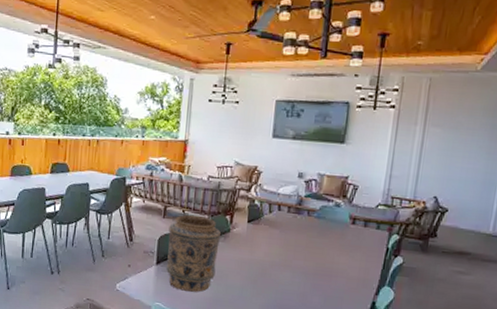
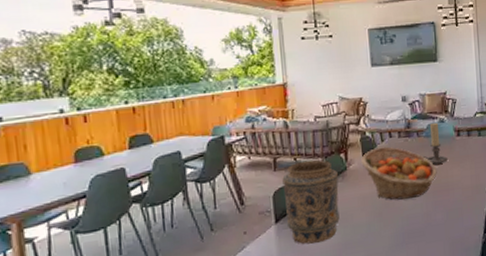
fruit basket: none [245,217,323,275] -> present [361,146,437,200]
candle holder: none [309,204,336,248] -> present [422,122,448,165]

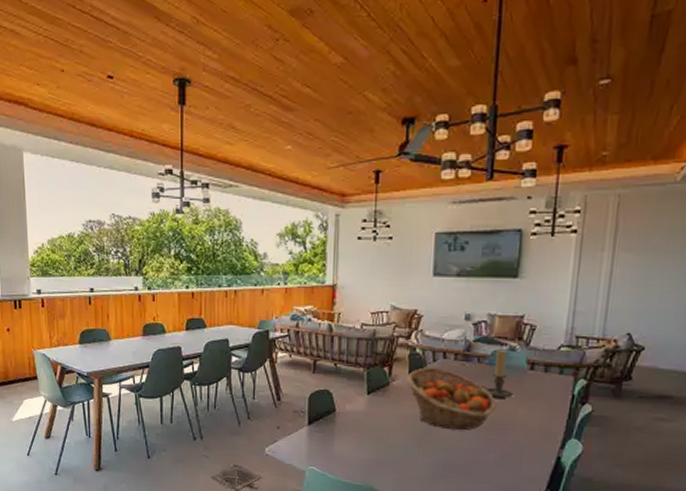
vase: present [282,160,340,244] -> none [320,368,378,454]

